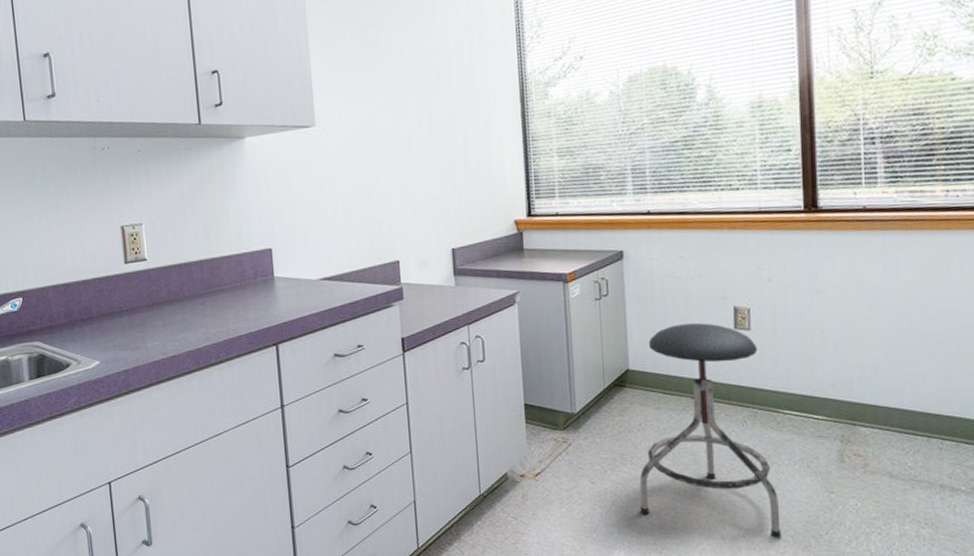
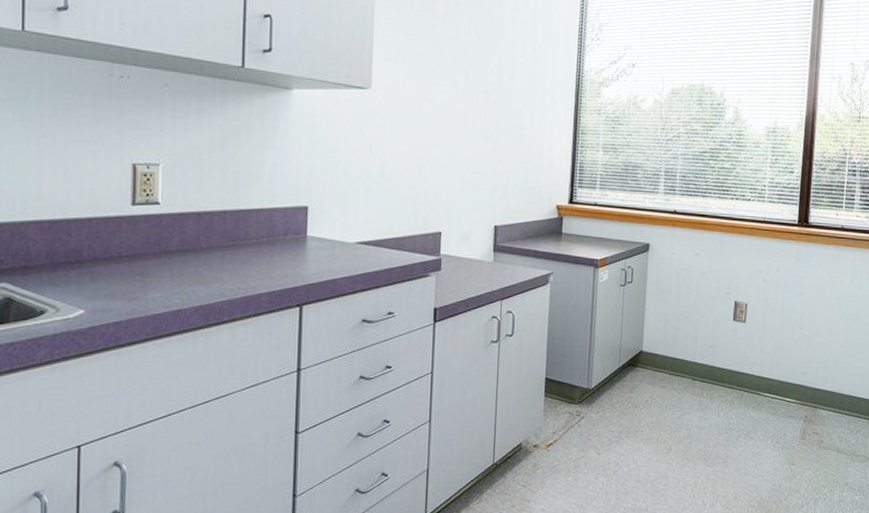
stool: present [639,323,781,538] -> none [637,313,752,504]

